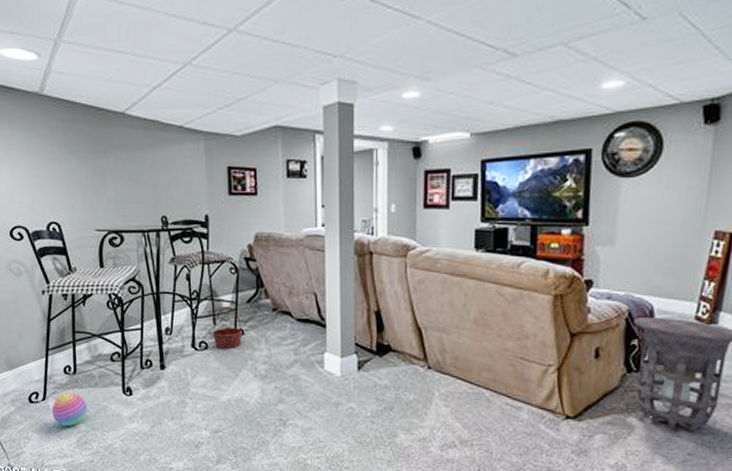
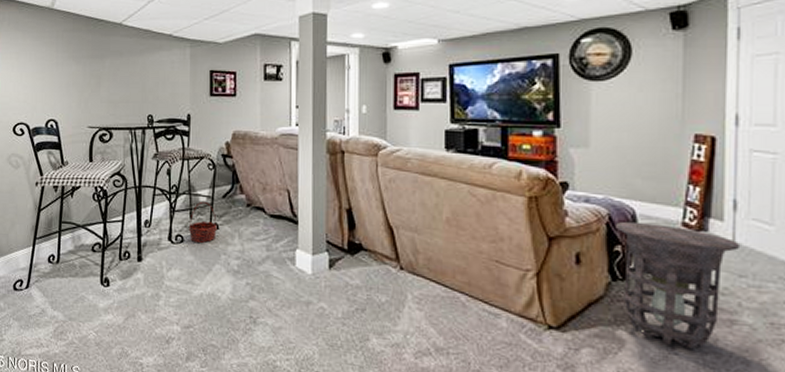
stacking toy: present [51,393,88,427] -> none [33,281,67,316]

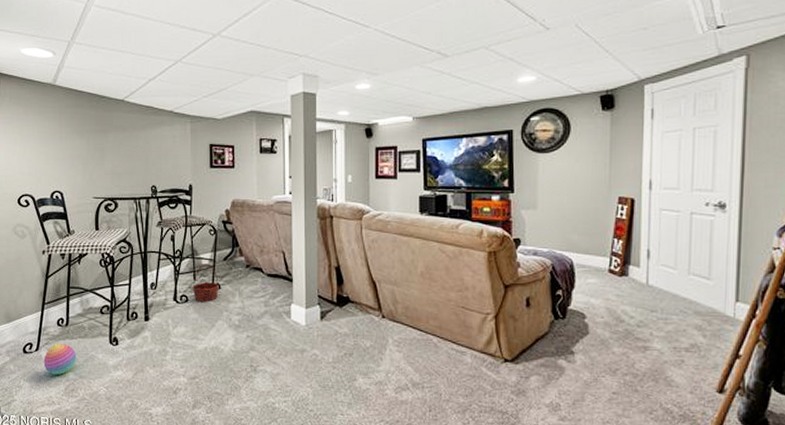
stacking toy: none [33,281,67,316] -> present [43,343,77,375]
side table: present [616,221,741,349] -> none [558,270,653,371]

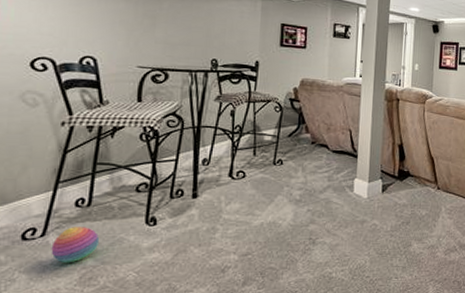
basket: present [192,264,219,301] -> none [251,140,281,177]

